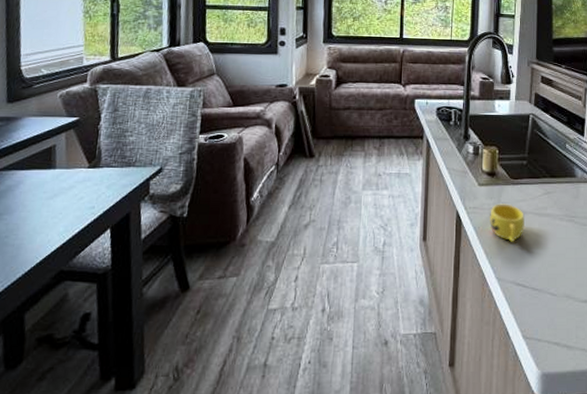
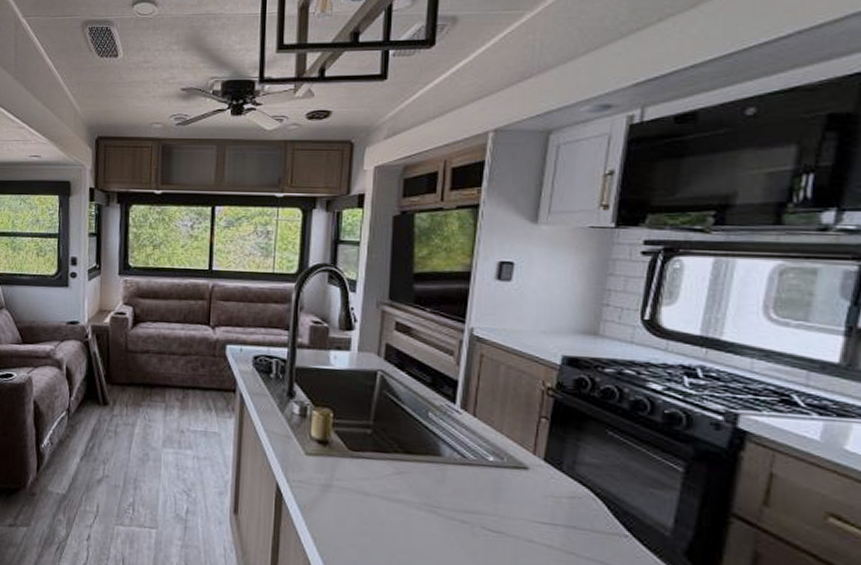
cup: present [489,204,524,242] -> none [318,479,367,529]

